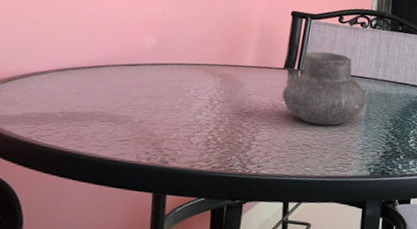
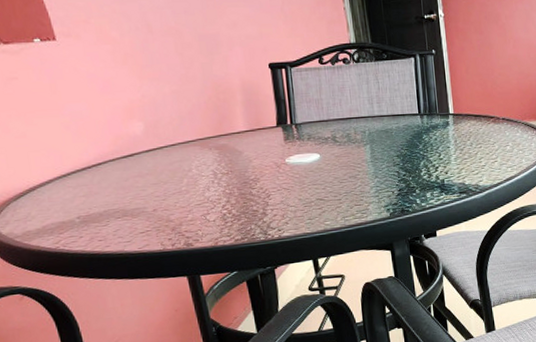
vase: present [282,51,367,126] -> none [282,98,369,177]

